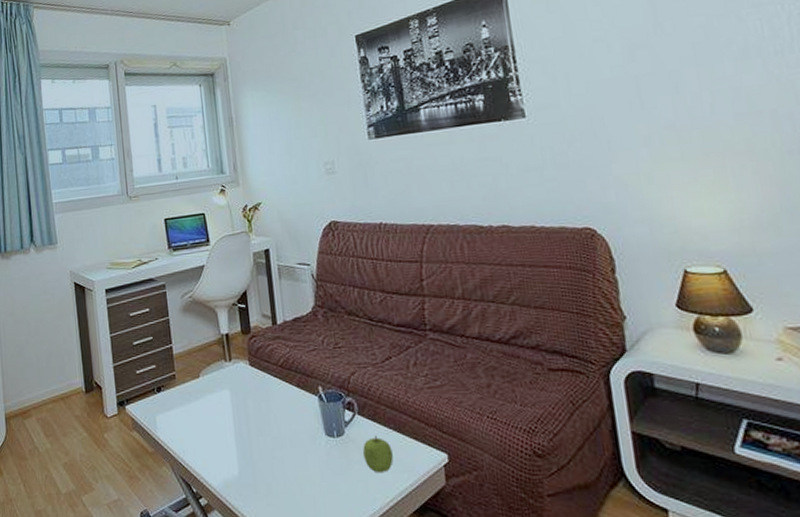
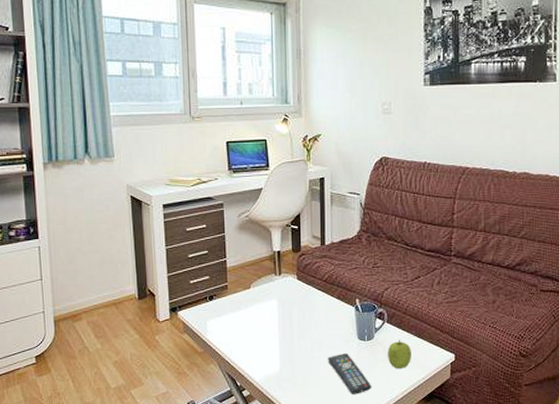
remote control: none [292,453,349,505] -> present [328,353,372,394]

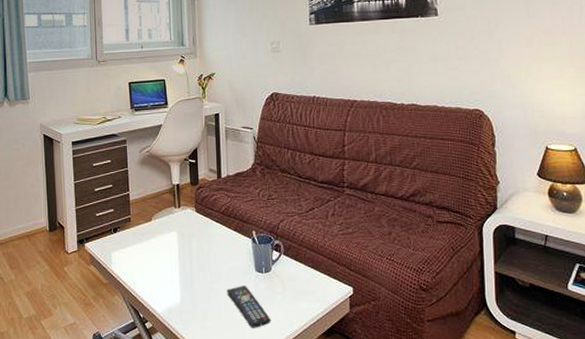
fruit: present [388,340,411,368] -> none [285,272,309,302]

